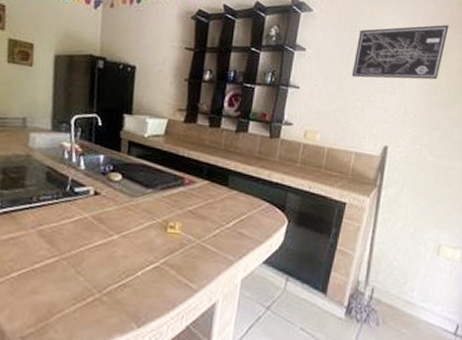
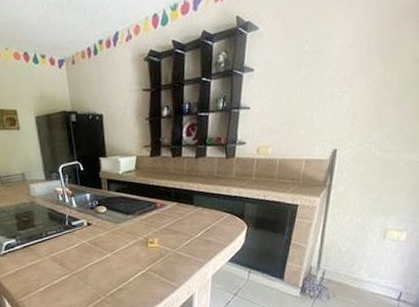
wall art: present [351,24,449,80] -> none [300,15,403,88]

